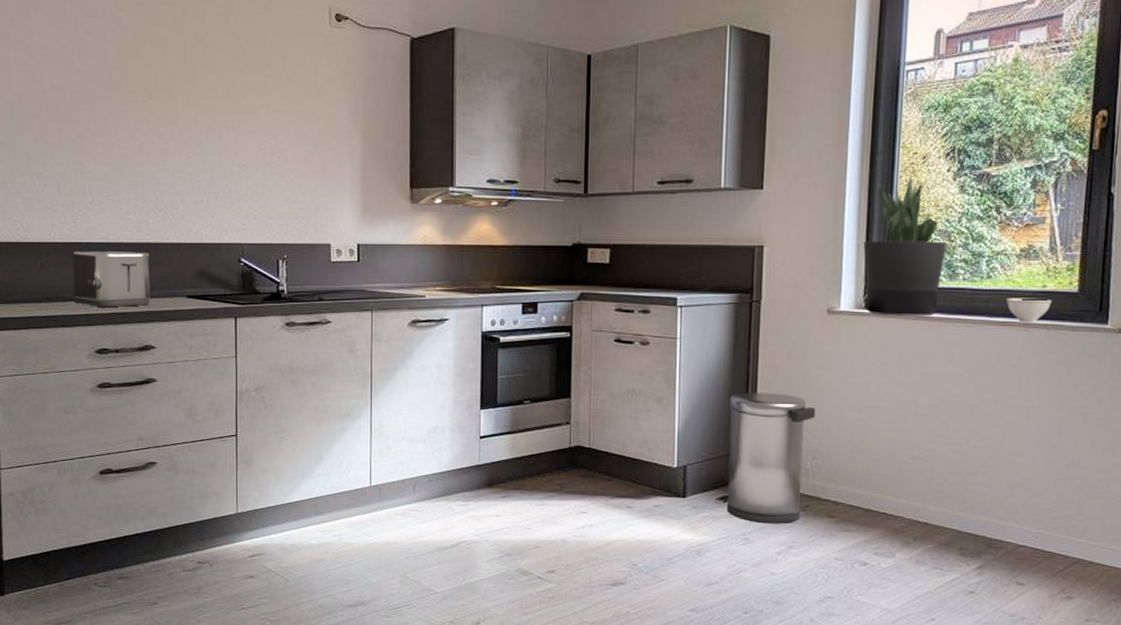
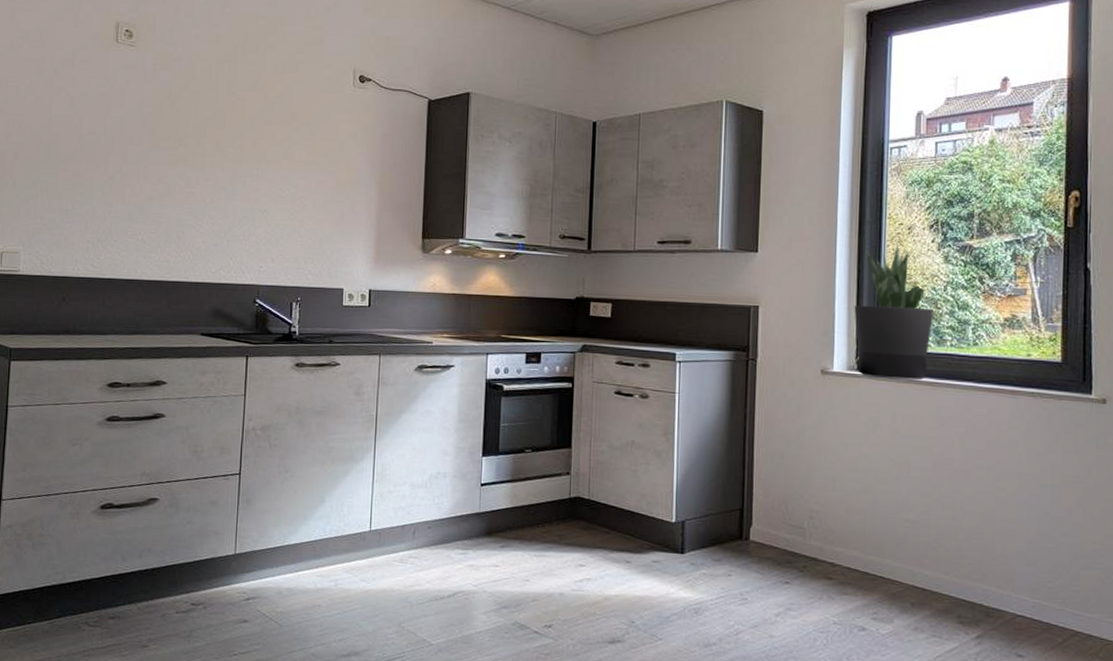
toaster: present [72,250,151,308] -> none [91,286,168,342]
pedal bin: present [714,392,816,524] -> none [712,449,812,585]
bowl: present [1005,298,1052,323] -> none [992,365,1037,391]

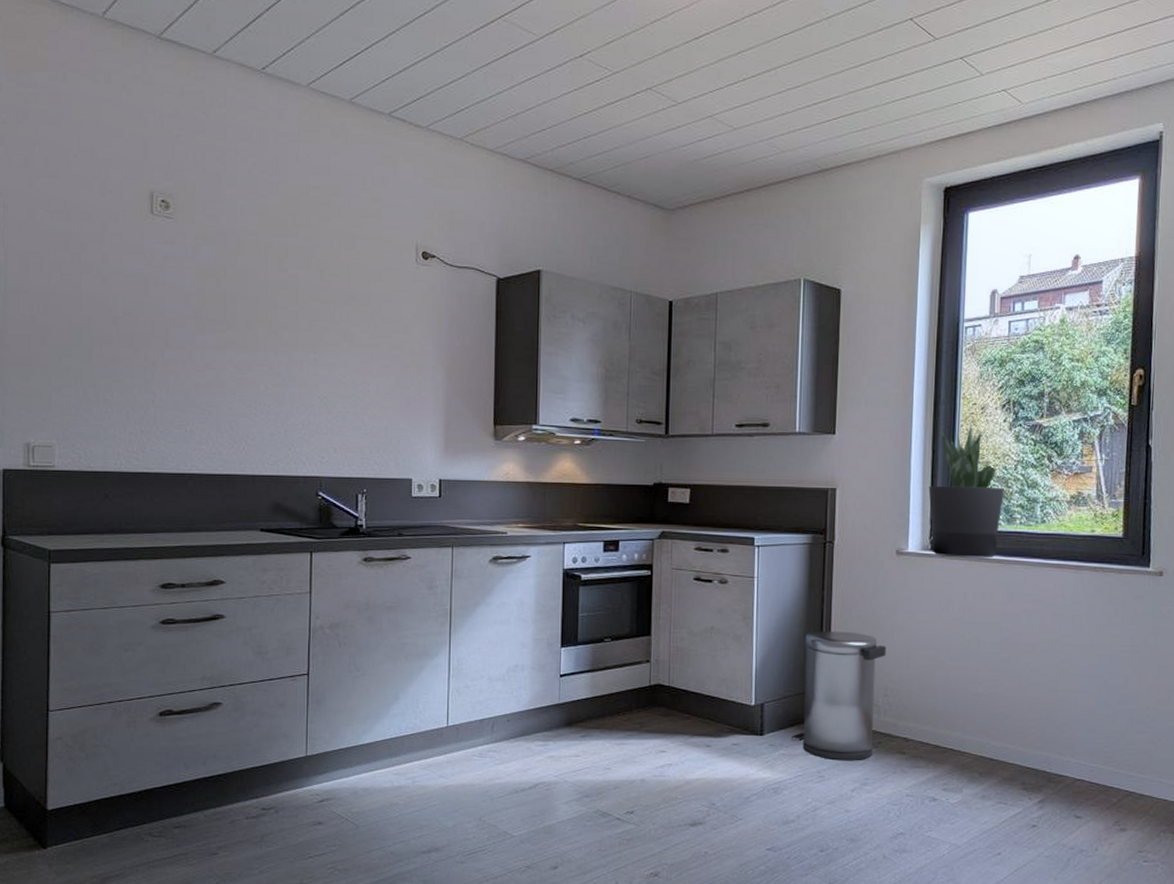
pedal bin: none [712,449,812,585] -> present [790,631,886,761]

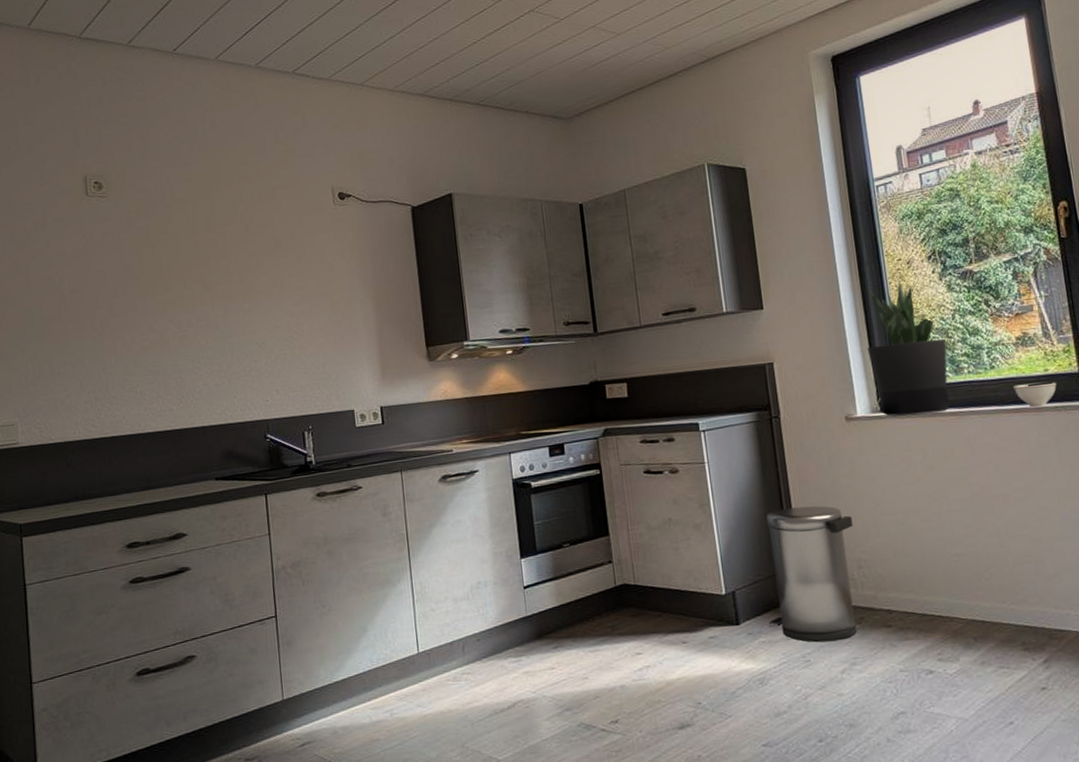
bowl: none [1058,541,1100,566] -> present [1012,382,1057,408]

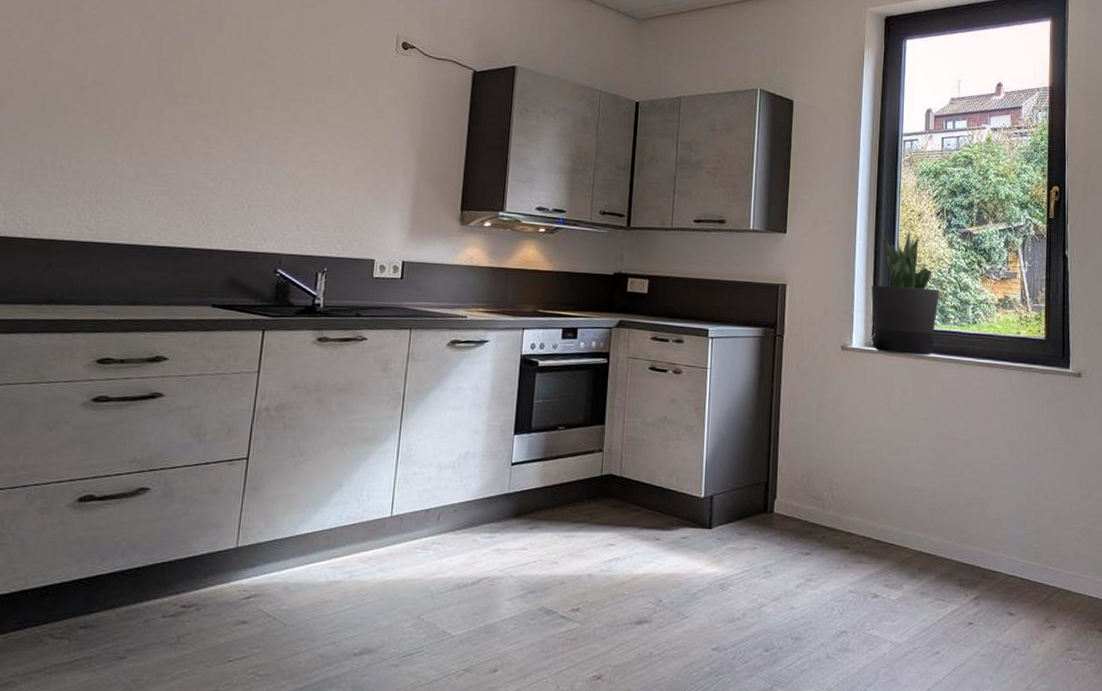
pedal bin: present [766,506,857,642] -> none [738,423,832,556]
bowl: present [1012,382,1057,408] -> none [988,342,1025,366]

